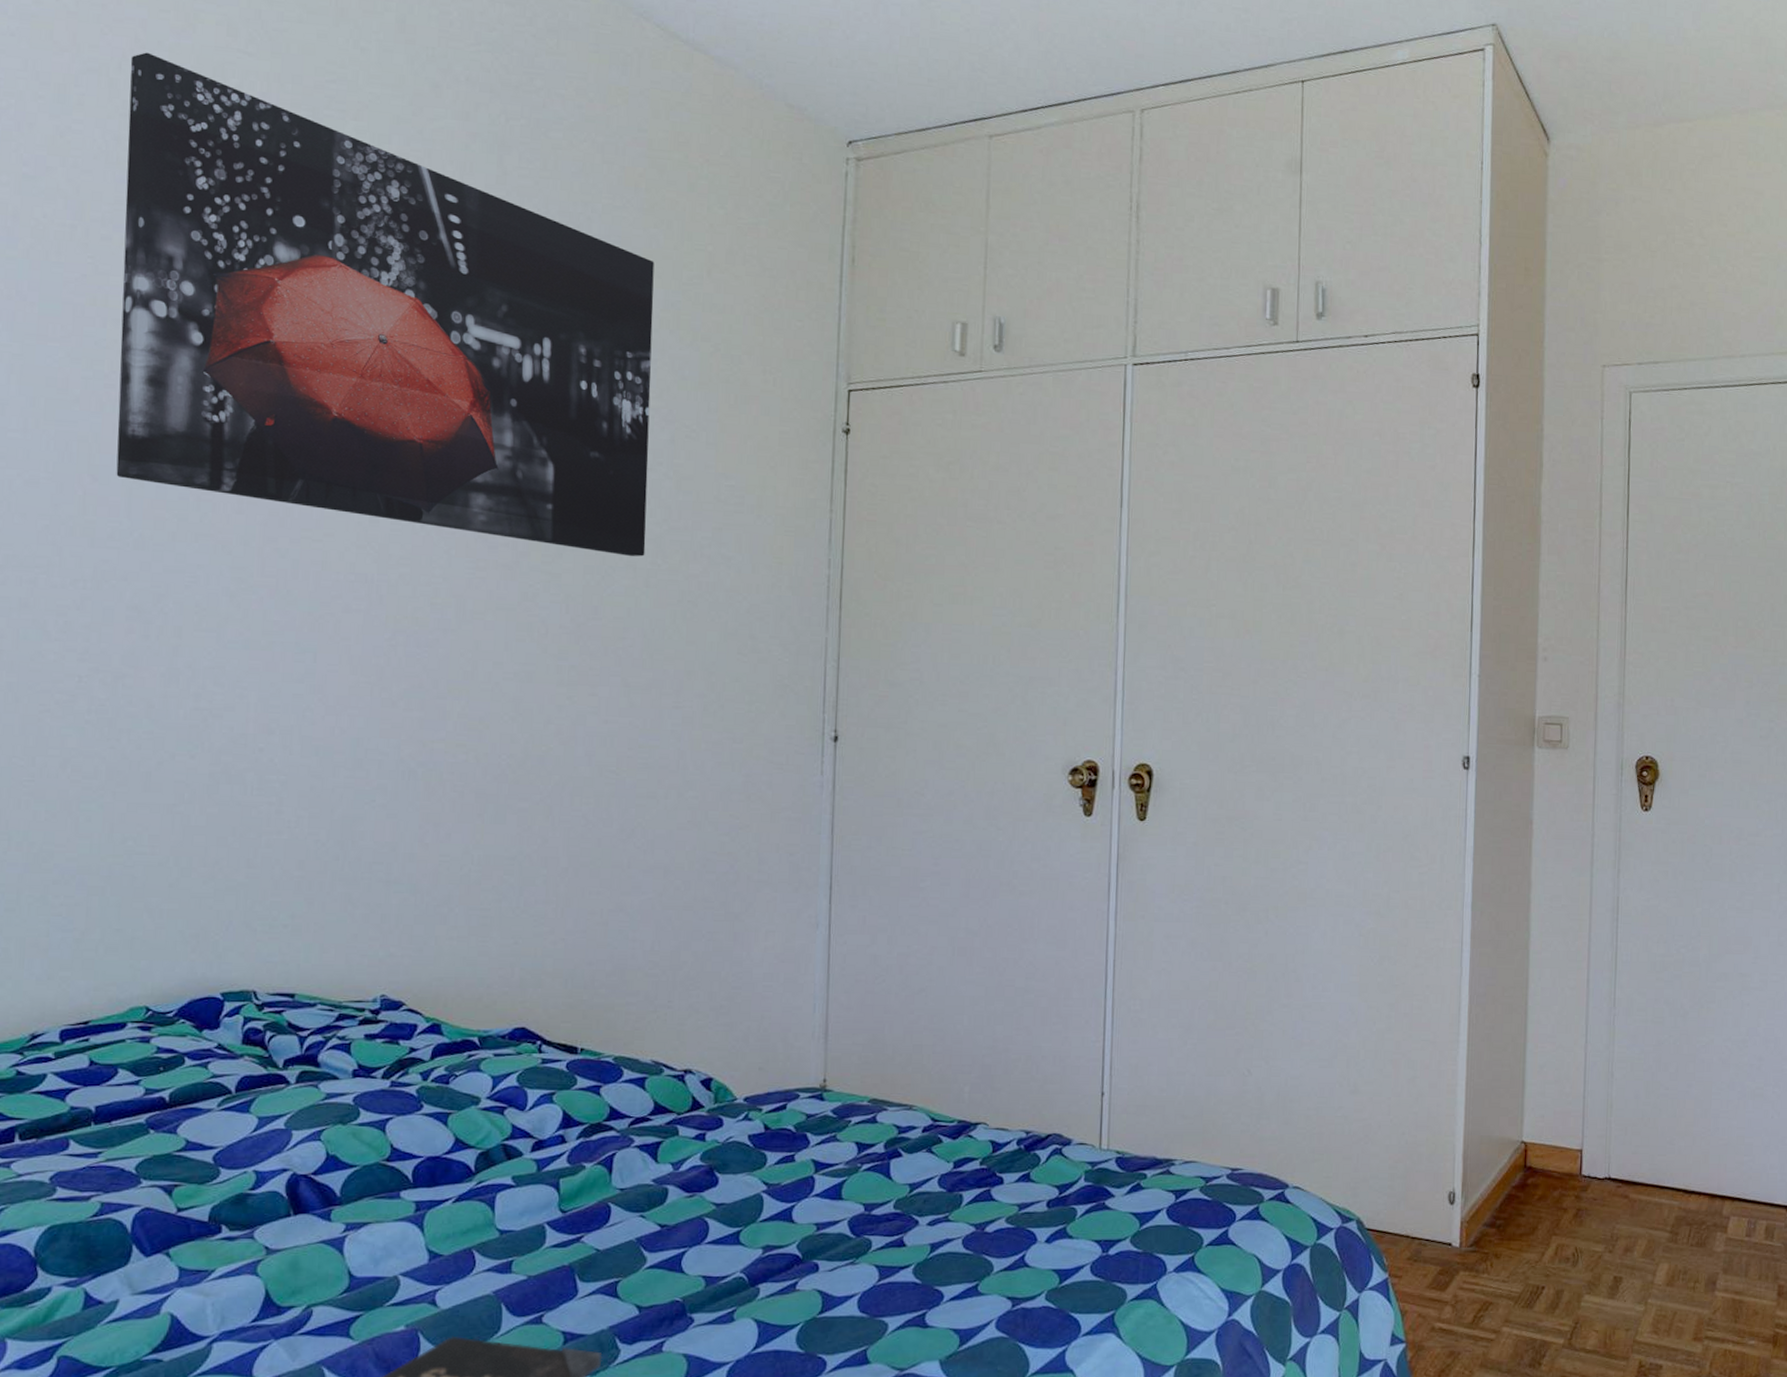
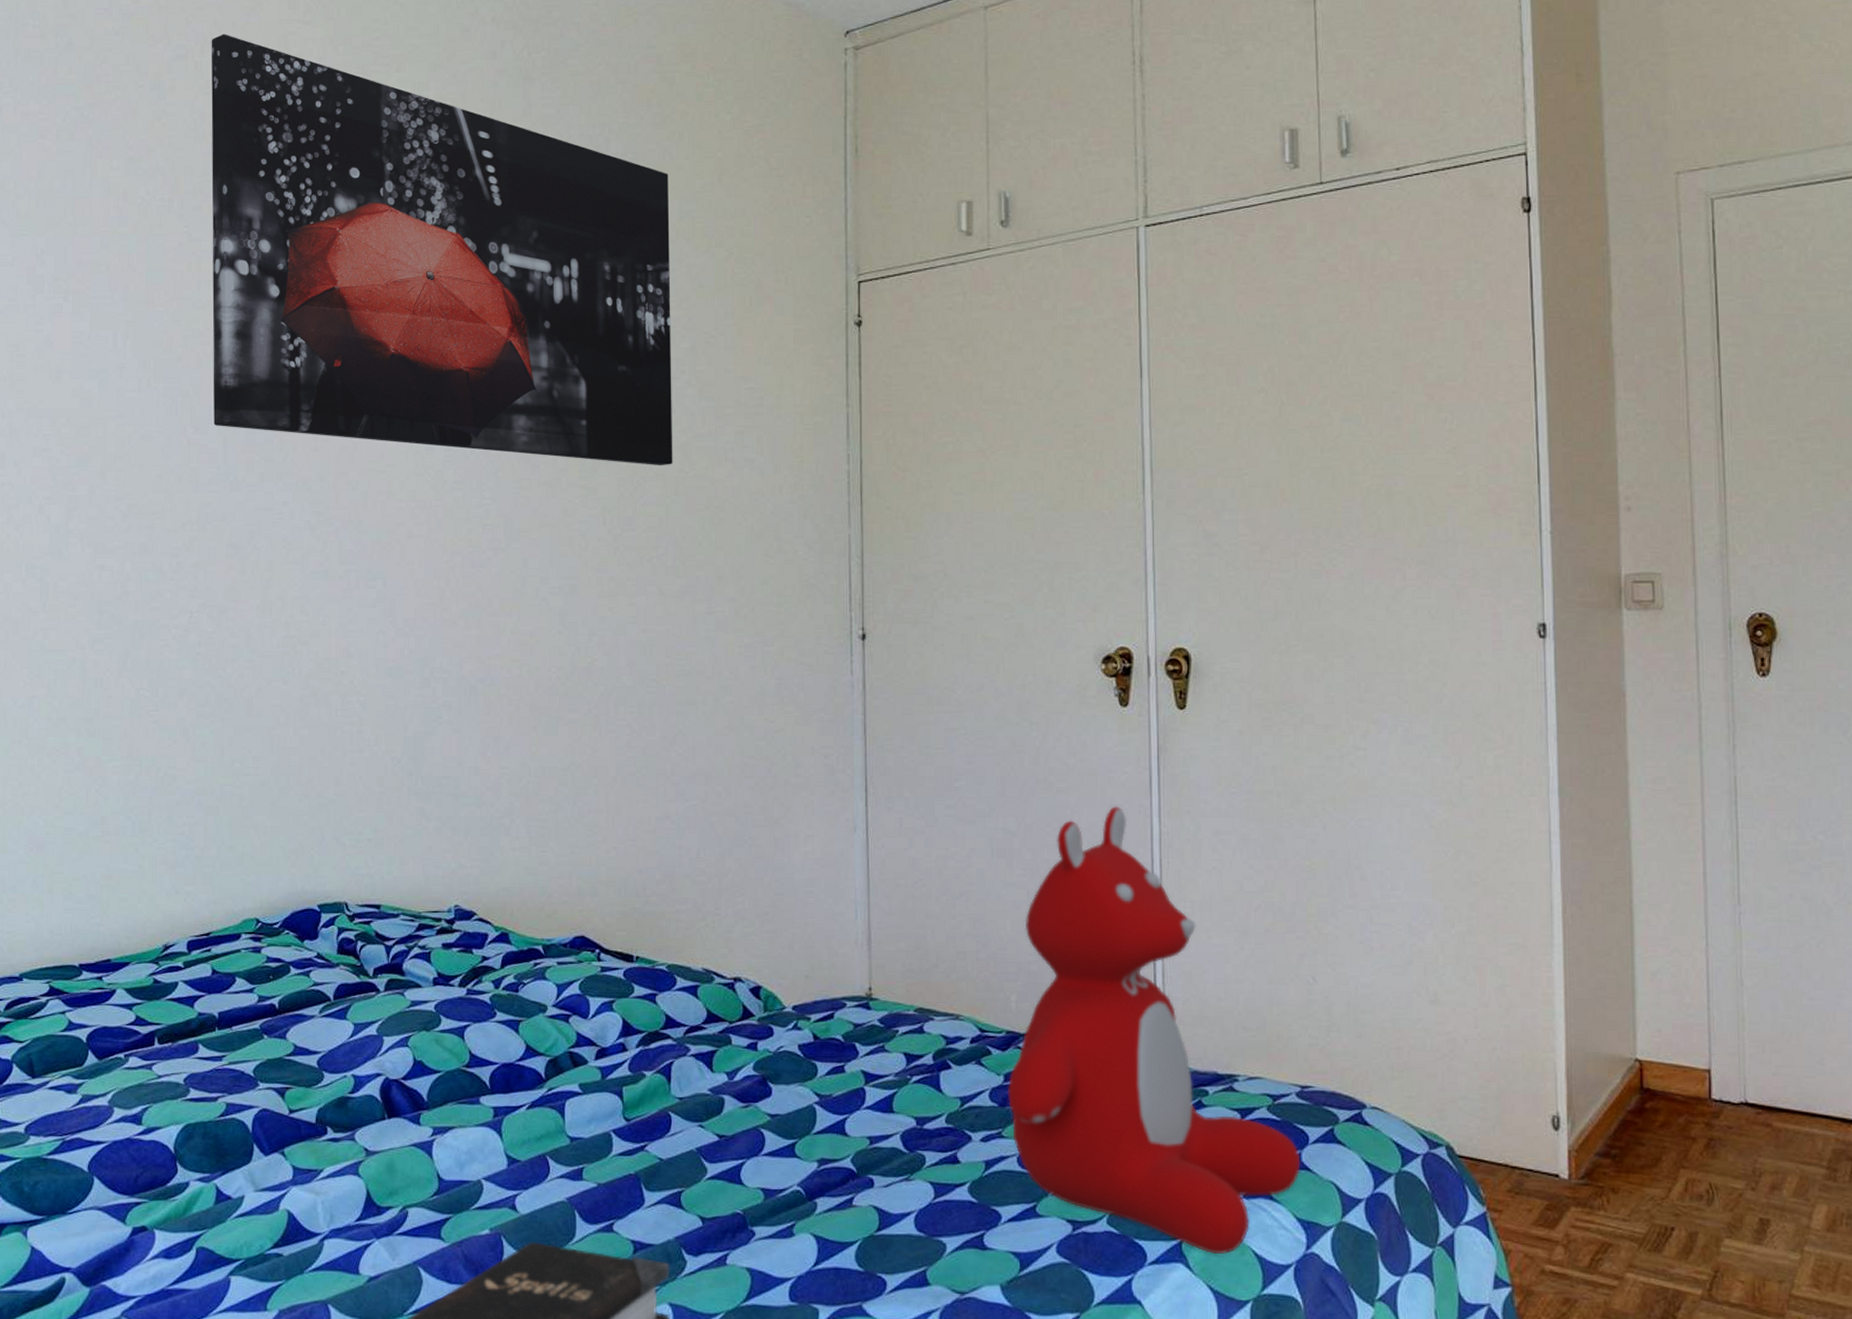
teddy bear: none [955,909,1228,1324] -> present [1007,806,1301,1254]

